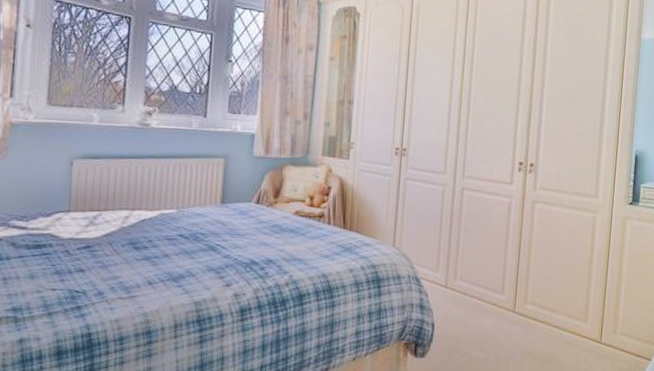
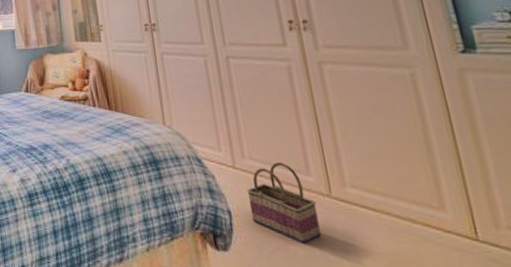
basket: none [450,283,502,349] -> present [247,163,321,244]

